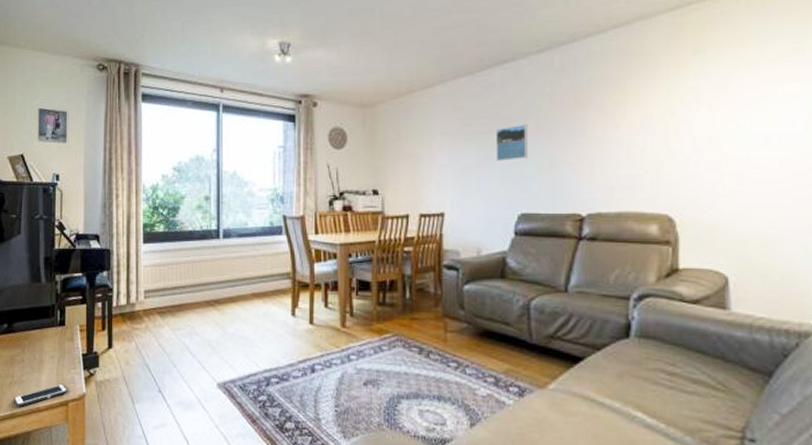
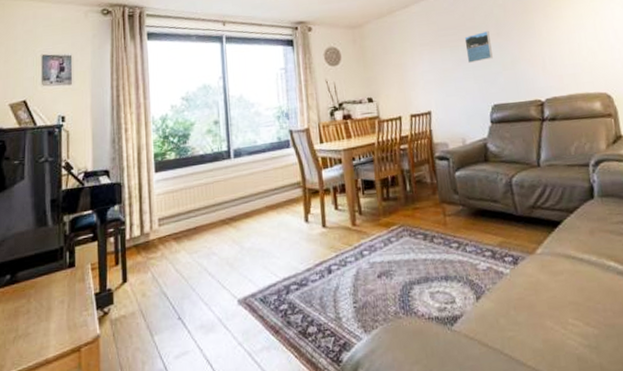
cell phone: present [14,383,68,407] -> none [18,328,81,364]

